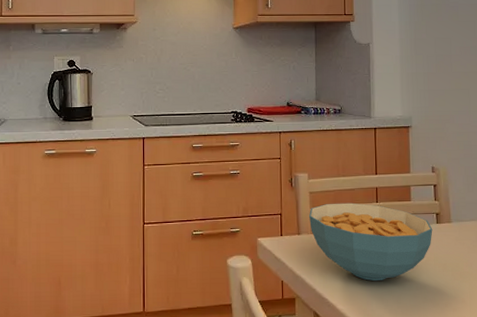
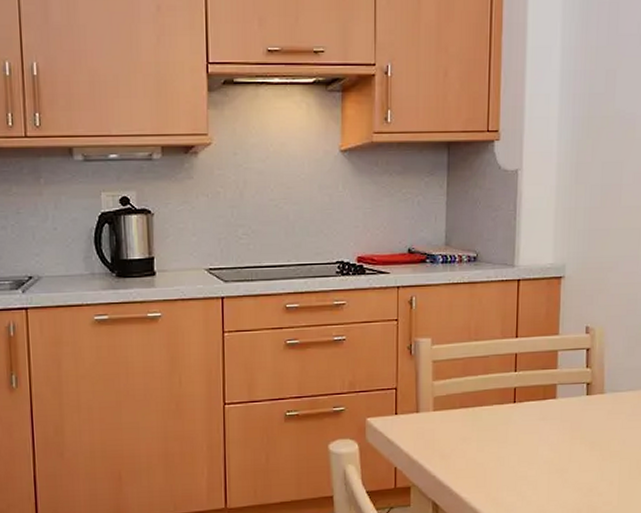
cereal bowl: present [309,202,433,282] -> none [431,372,581,465]

